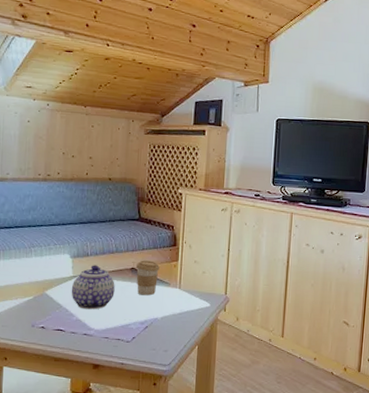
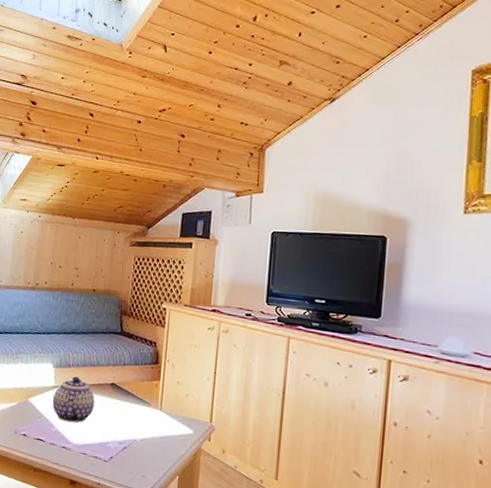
coffee cup: present [136,260,159,296] -> none [116,376,140,415]

